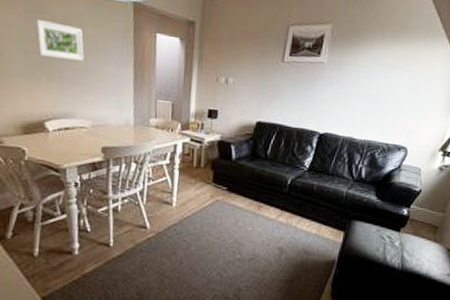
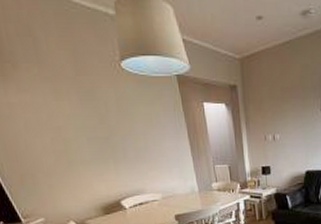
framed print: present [36,20,84,61] -> none [91,107,142,141]

